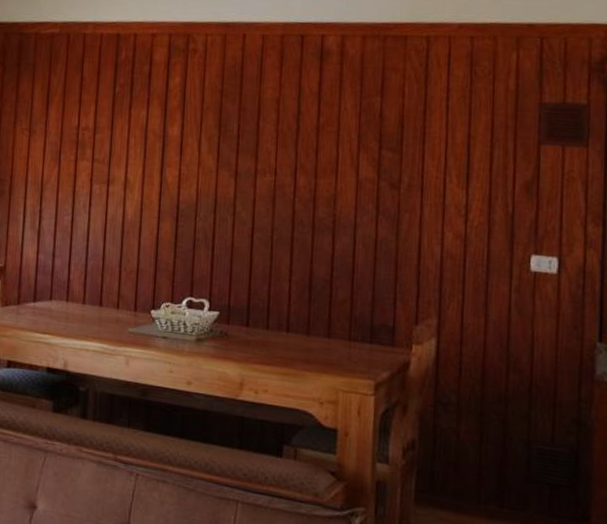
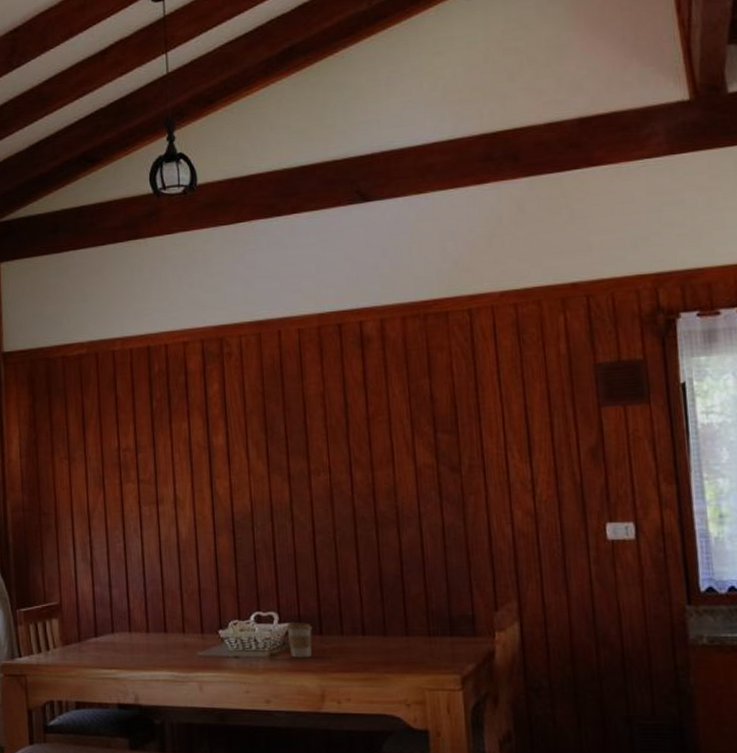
coffee cup: none [215,310,240,347] -> present [286,621,313,658]

